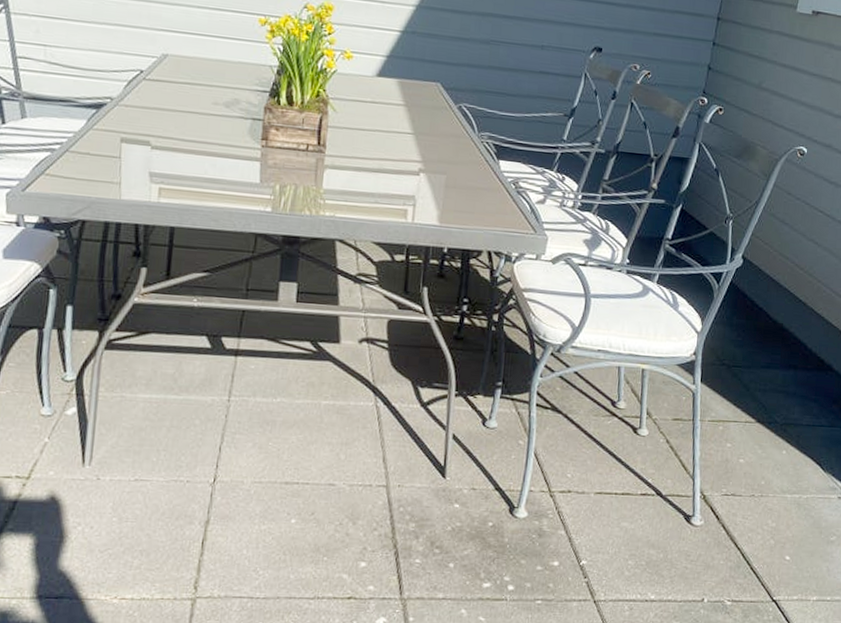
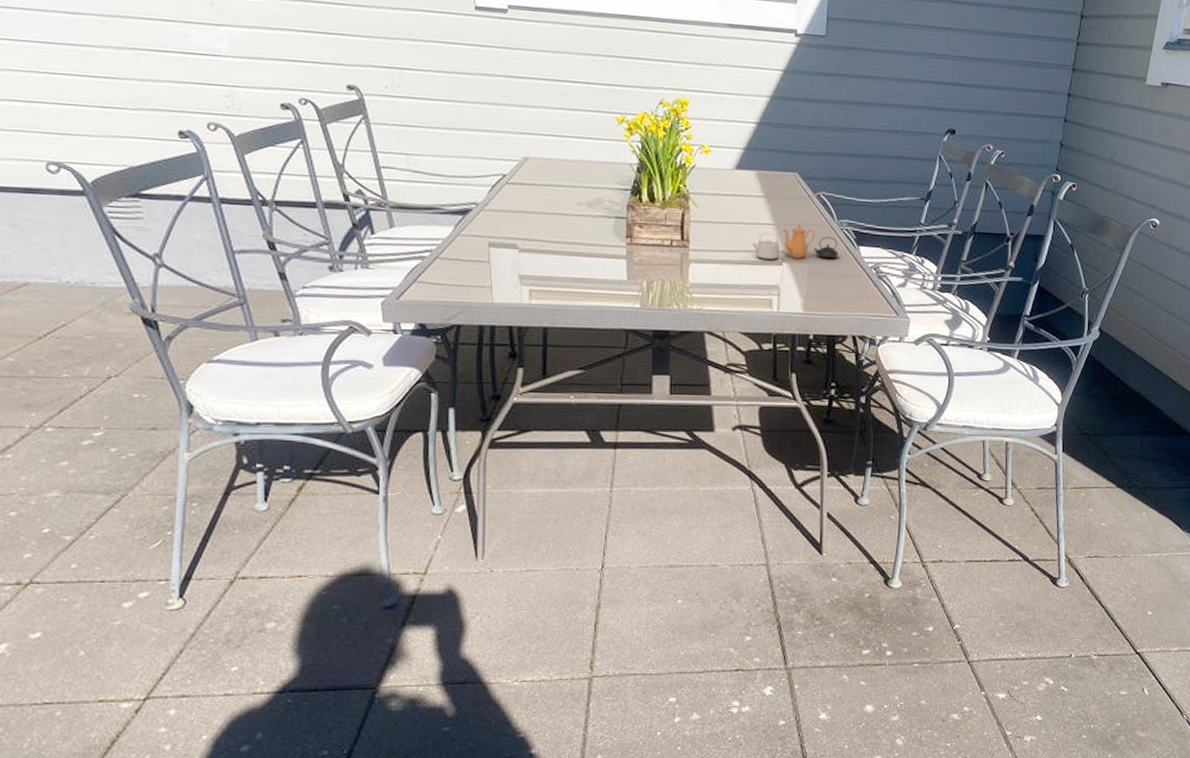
teapot: none [390,134,478,172] -> present [752,223,839,260]

